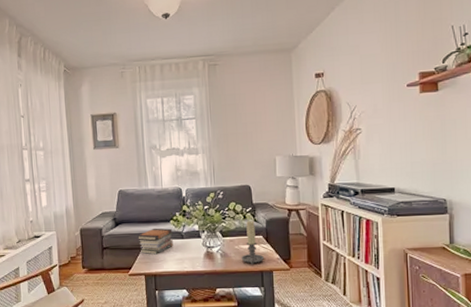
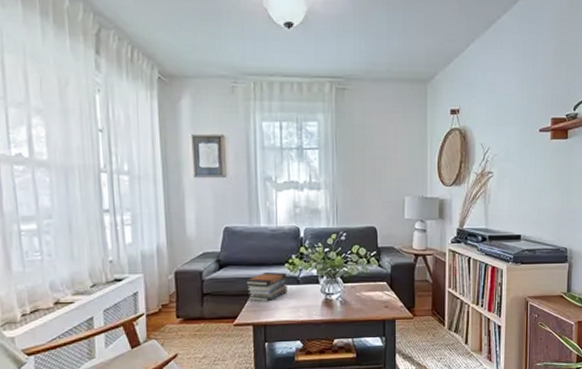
candle holder: present [241,221,264,265] -> none [362,266,387,313]

